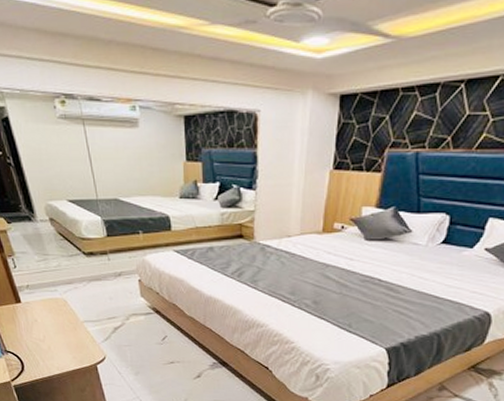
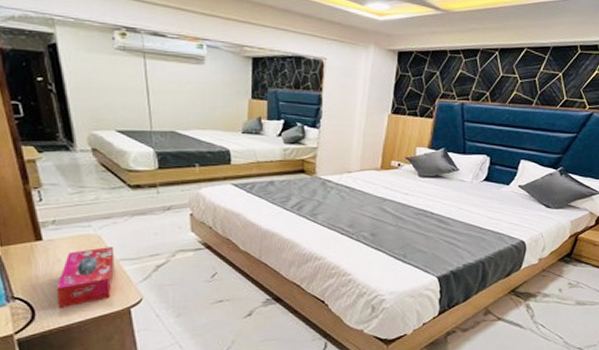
tissue box: none [37,310,80,362] -> present [56,247,115,309]

